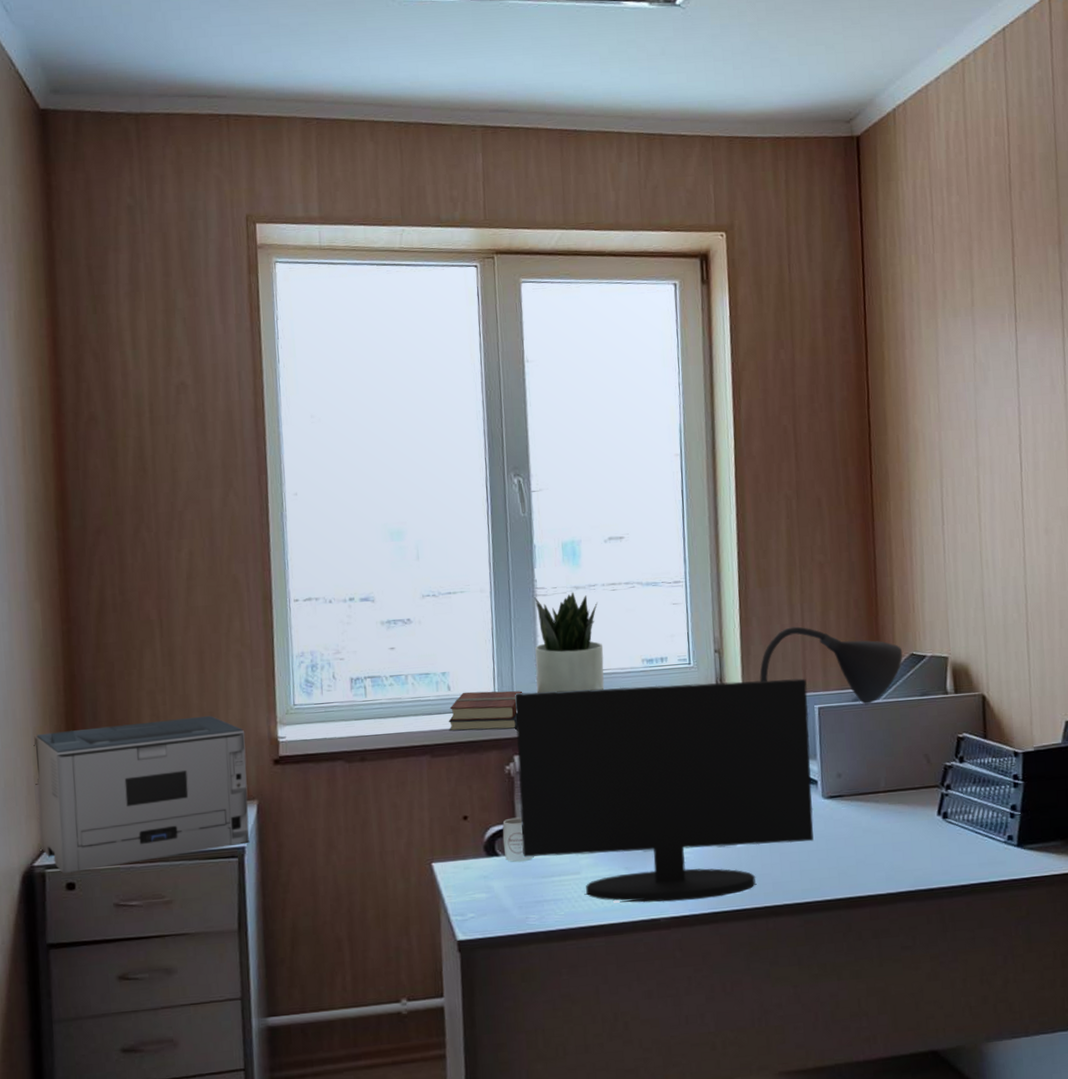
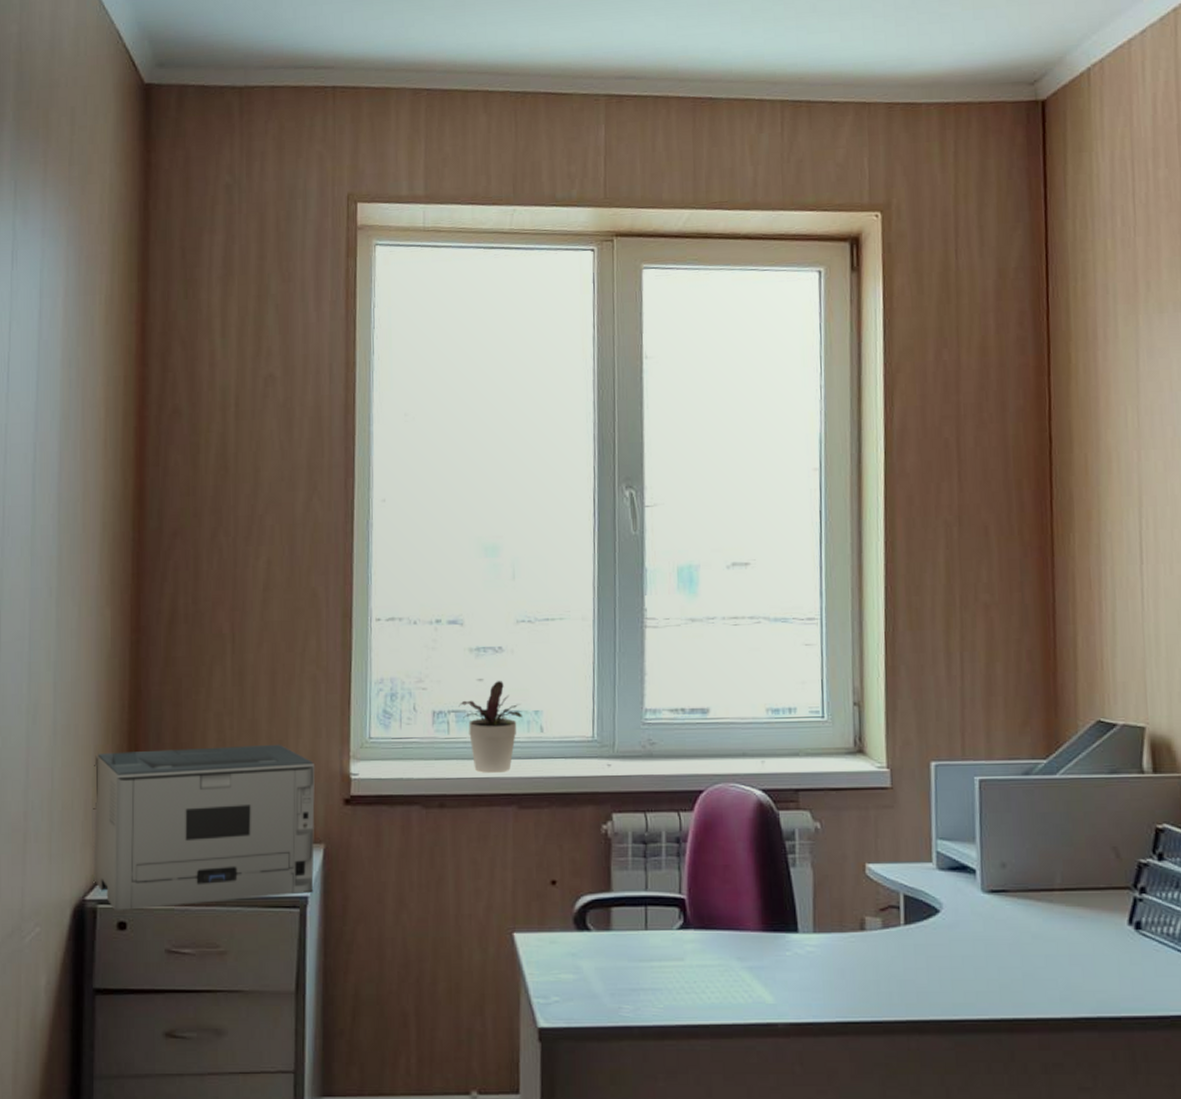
potted plant: none [374,648,431,730] -> present [459,681,522,774]
books: present [448,690,523,732] -> none [539,735,626,783]
mug: present [502,817,534,863] -> none [595,886,631,941]
monitor: present [515,678,814,903] -> none [615,739,970,1004]
planter: present [533,592,605,694] -> none [641,624,721,743]
desk lamp: present [759,626,903,705] -> none [907,679,1087,780]

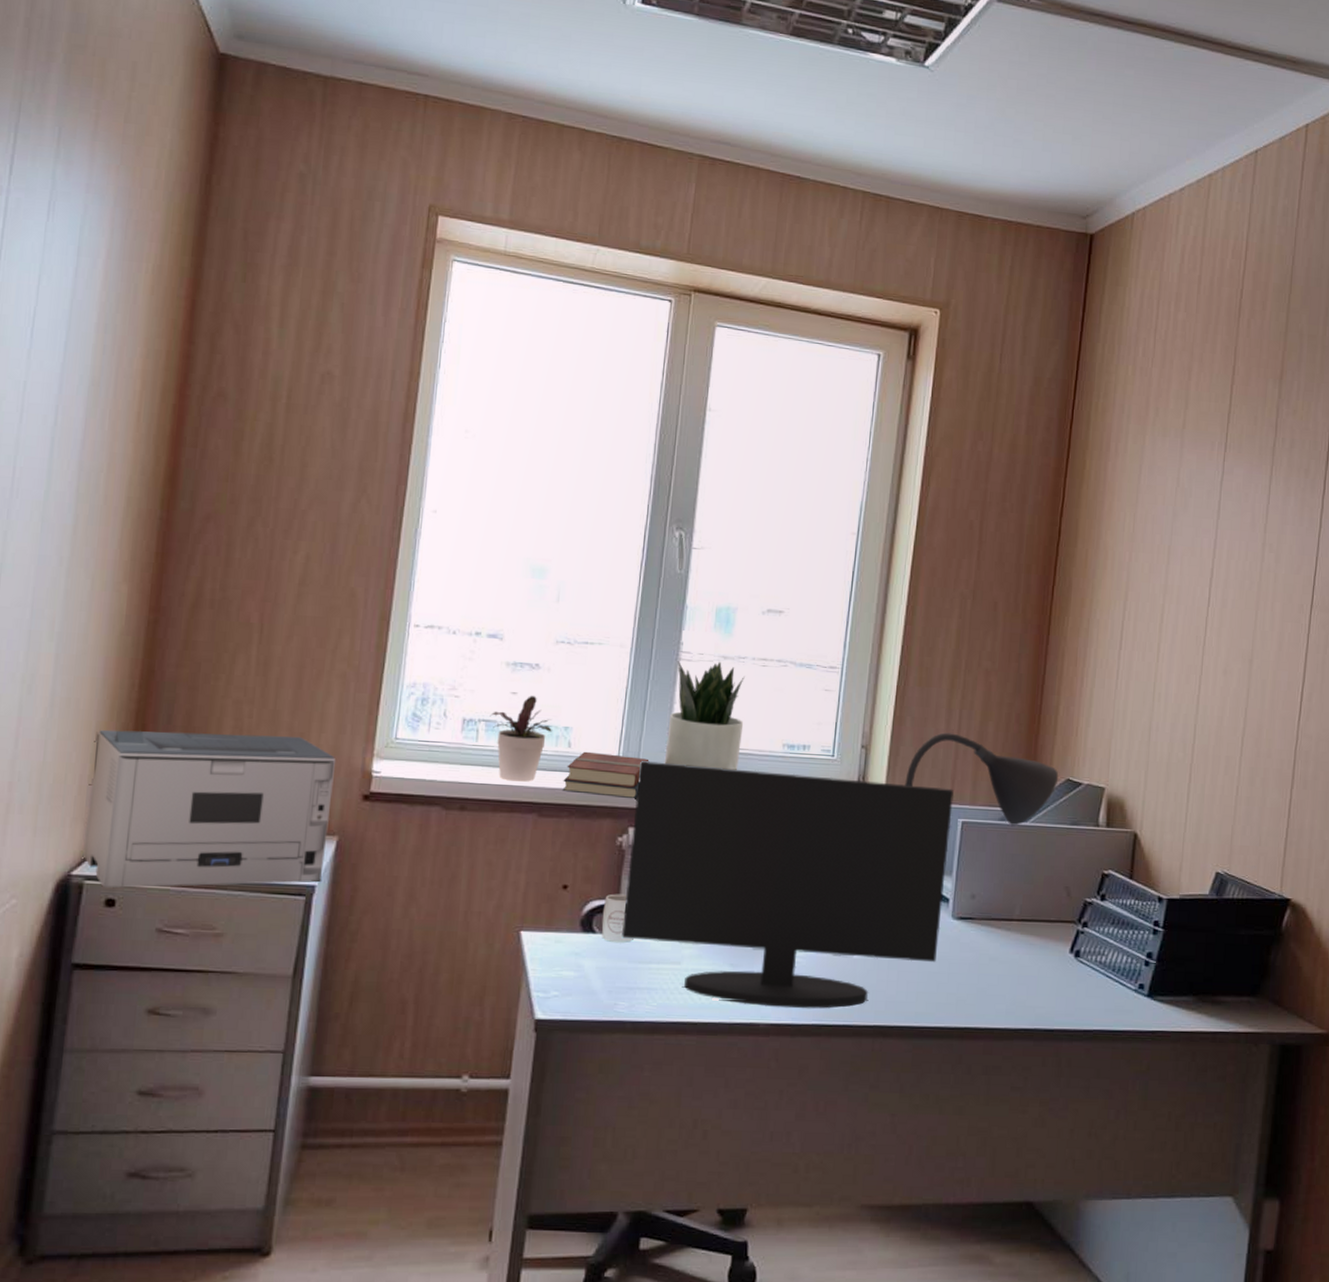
books: none [539,735,626,783] -> present [562,751,650,799]
mug: none [595,886,631,941] -> present [601,894,634,944]
monitor: none [615,739,970,1004] -> present [622,761,954,1008]
planter: none [641,624,721,743] -> present [664,661,745,770]
desk lamp: none [907,679,1087,780] -> present [905,732,1059,826]

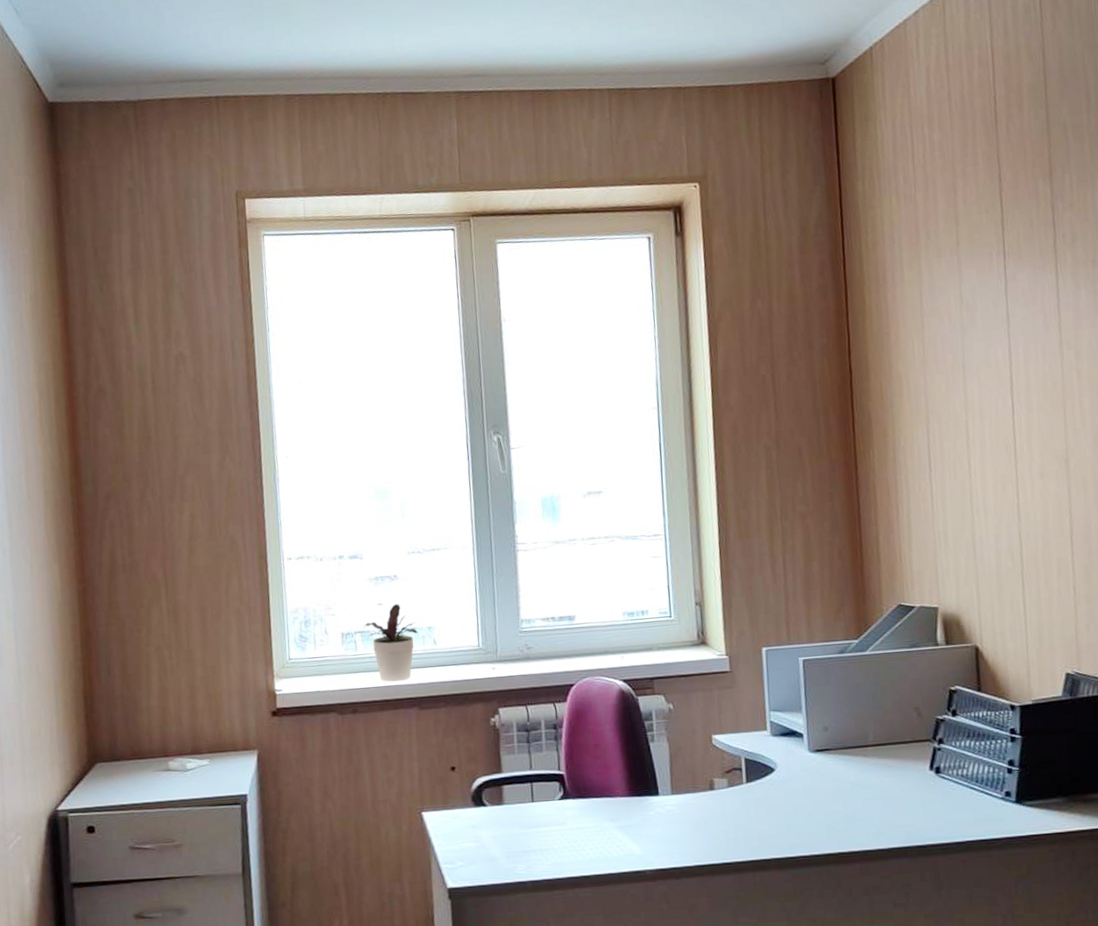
printer: present [82,729,336,888] -> none [55,669,251,818]
books: present [562,751,650,799] -> none [435,644,507,685]
mug: present [601,894,634,944] -> none [489,768,520,813]
monitor: present [622,761,954,1008] -> none [499,630,800,854]
planter: present [664,661,745,770] -> none [515,546,586,647]
desk lamp: present [905,732,1059,826] -> none [742,578,890,657]

